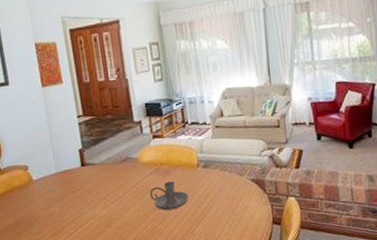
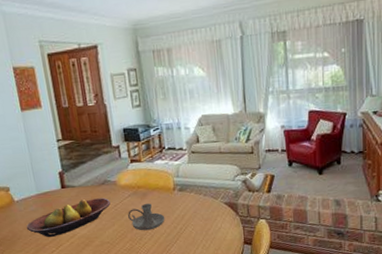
fruit bowl: none [44,175,132,218] -> present [26,198,111,237]

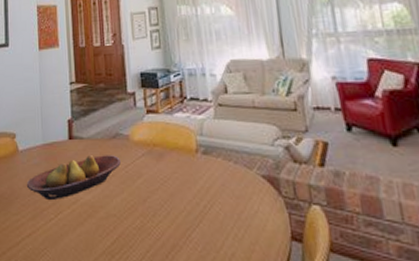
candle holder: present [128,203,165,231] -> none [140,166,185,204]

